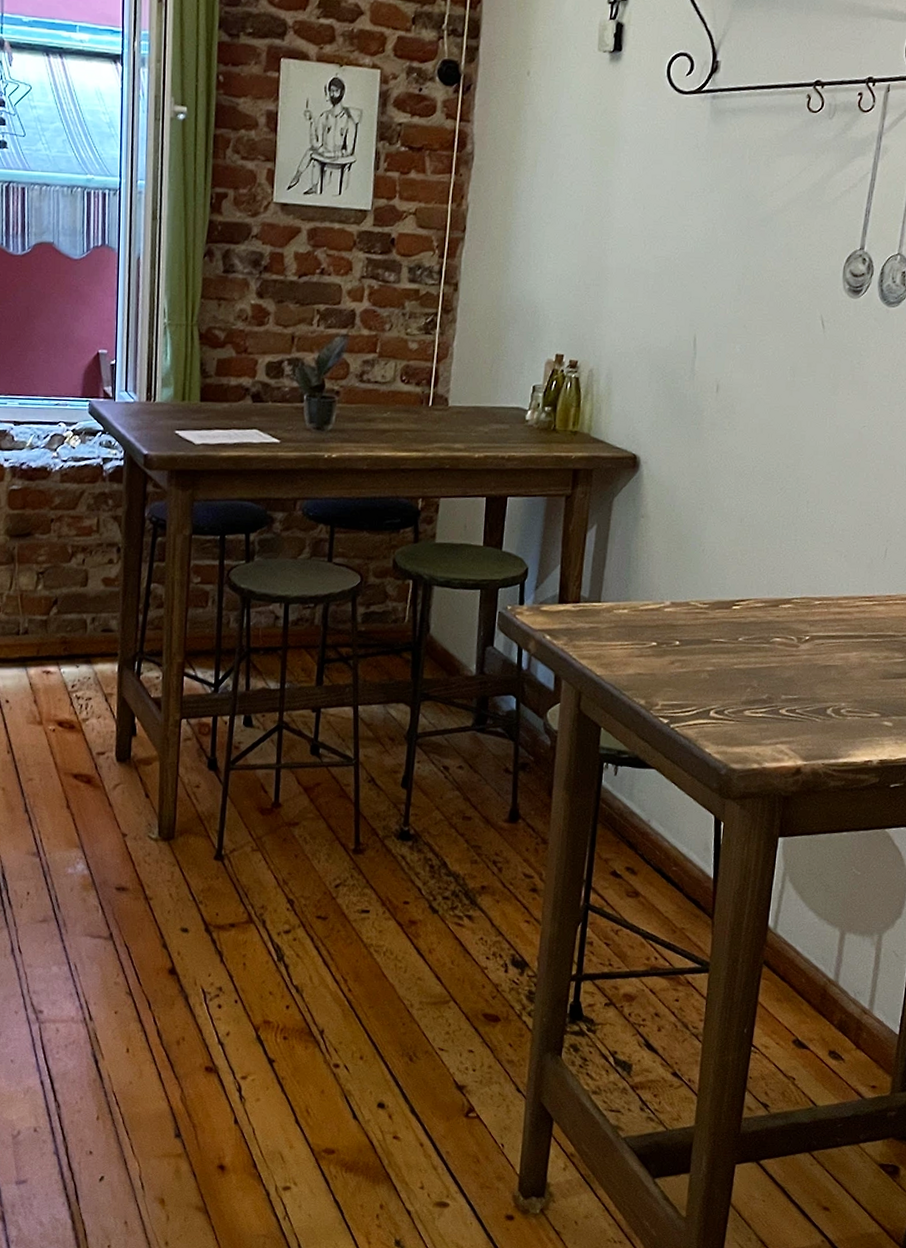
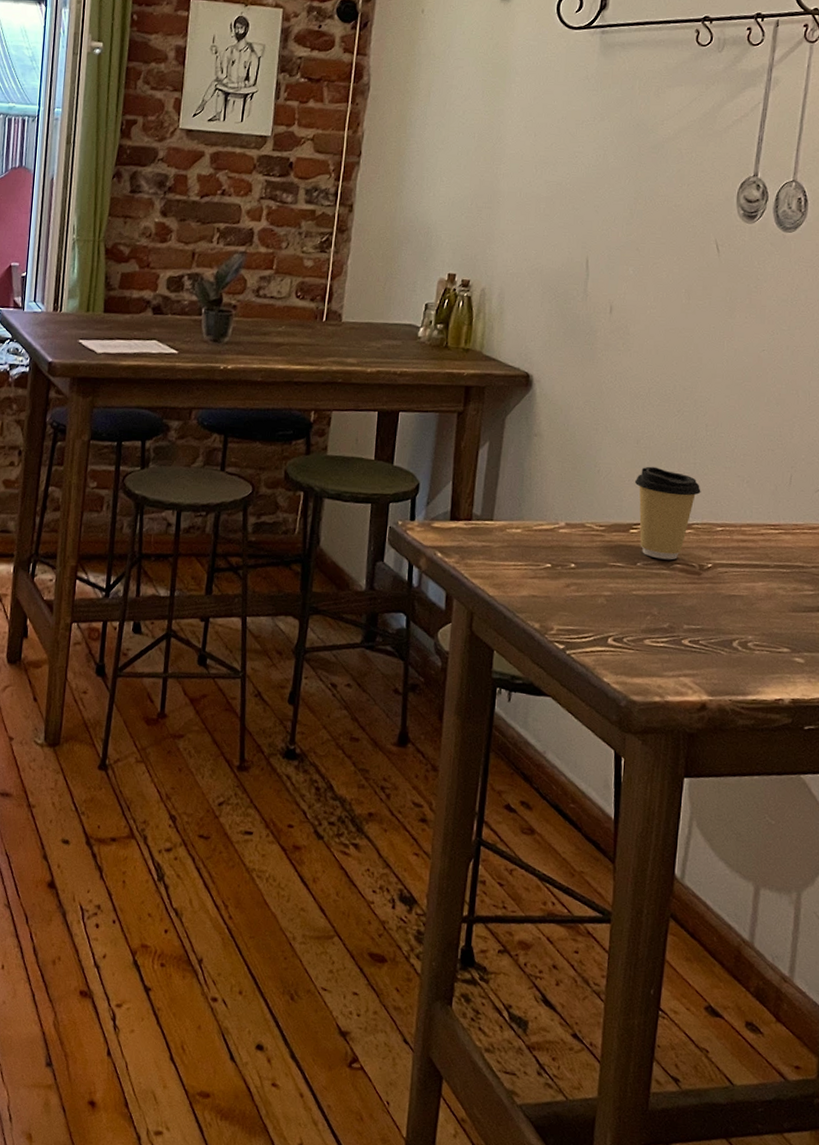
coffee cup: none [737,544,801,634] -> present [634,466,701,560]

